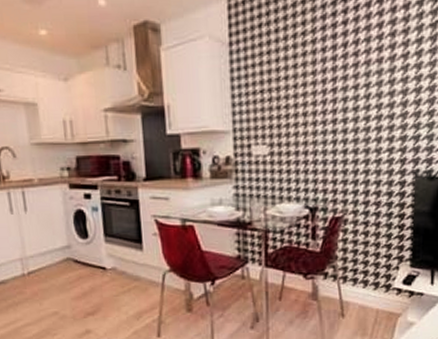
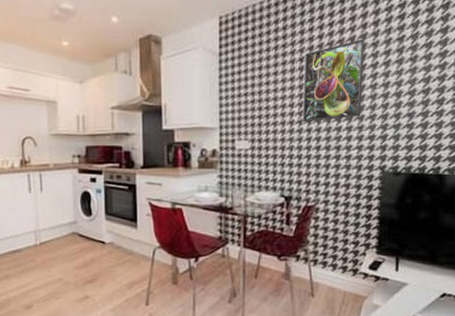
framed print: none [327,25,394,123] -> present [302,39,365,123]

